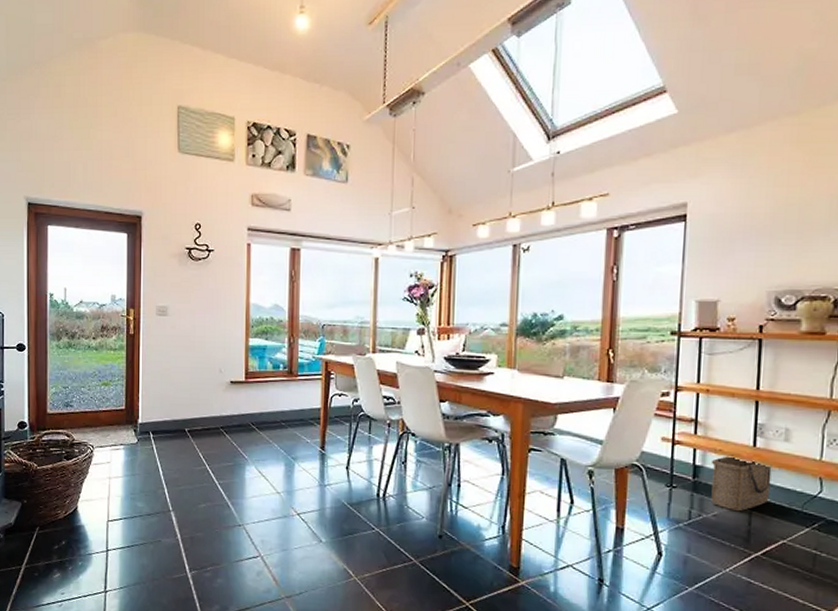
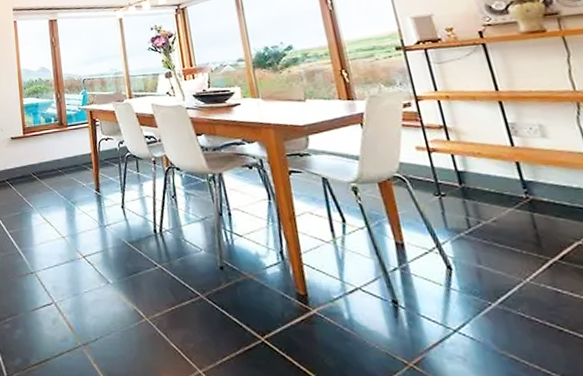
basket: present [711,455,772,512] -> none [474,157,547,215]

